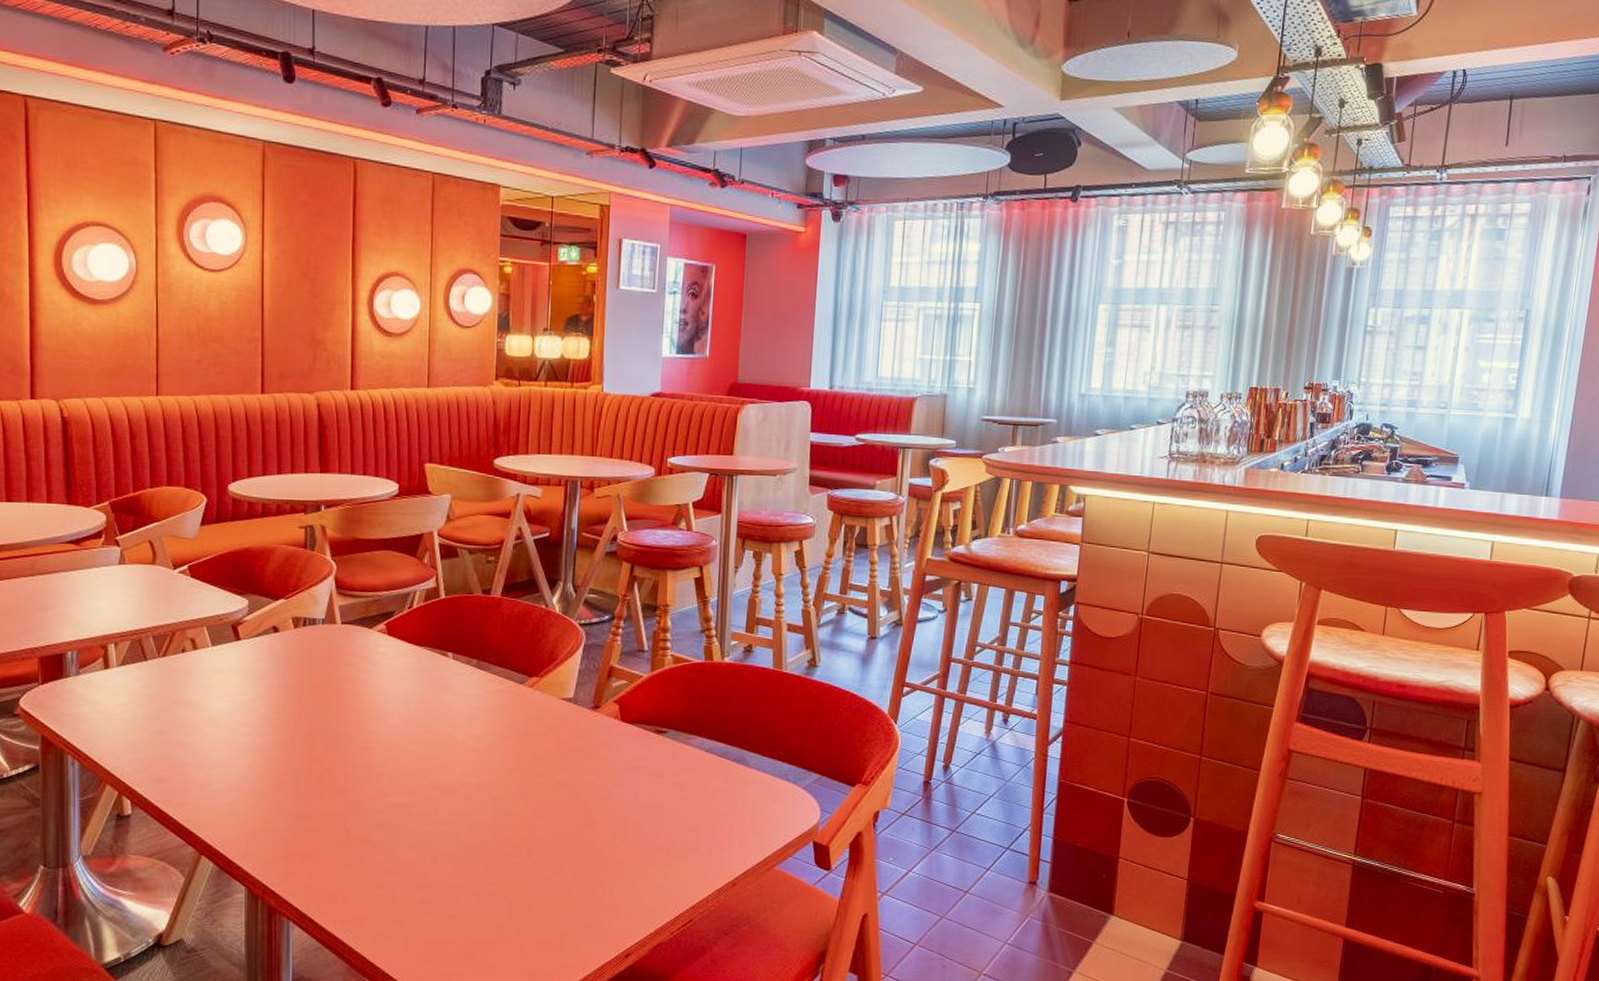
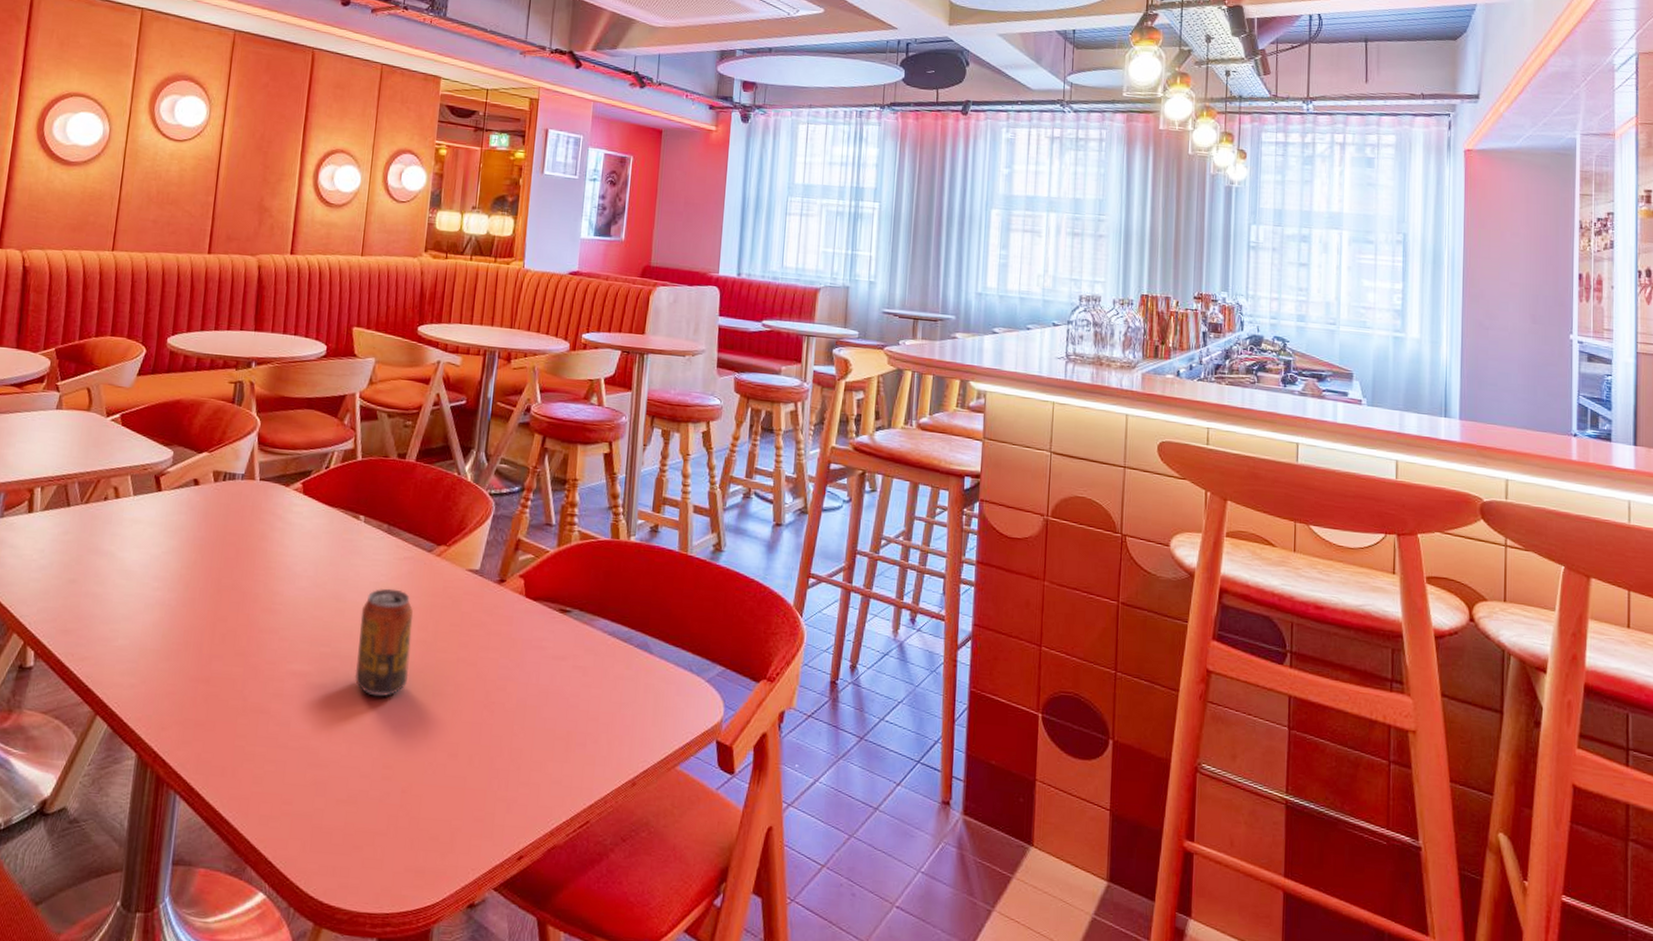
beverage can: none [455,721,510,822] -> present [354,588,414,697]

